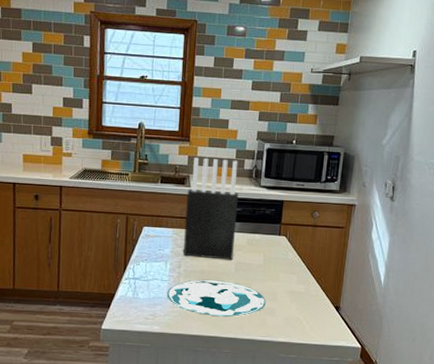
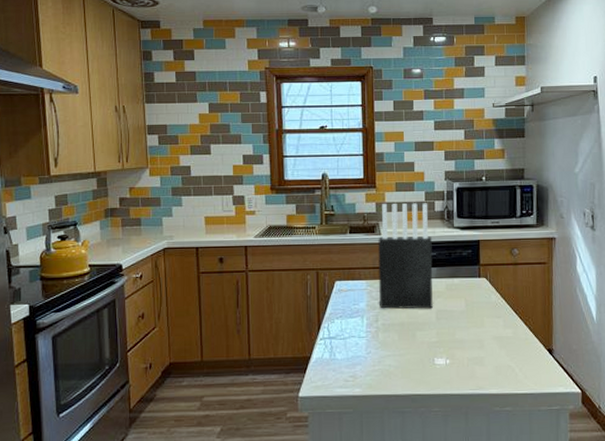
plate: present [167,279,266,317] -> none [366,331,473,371]

